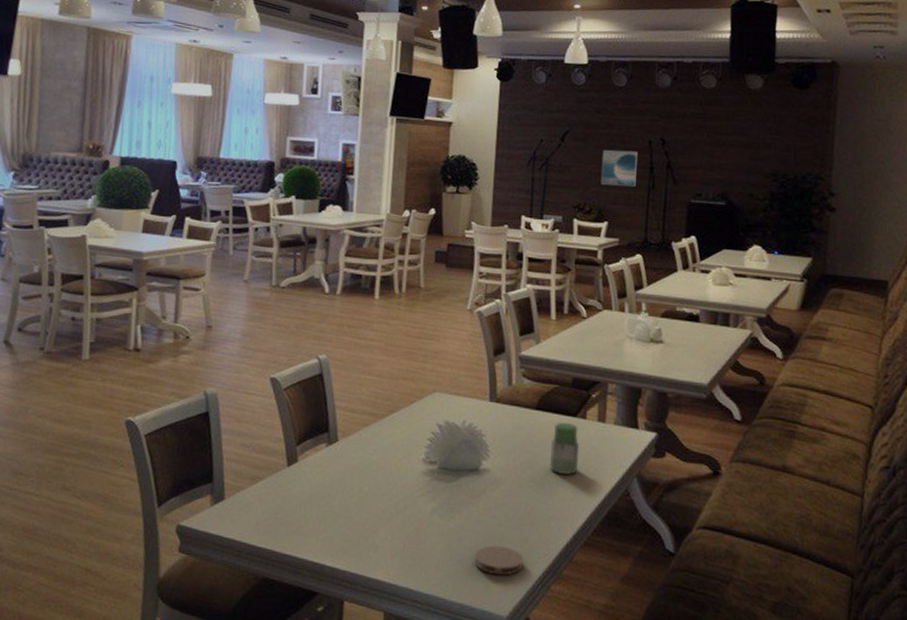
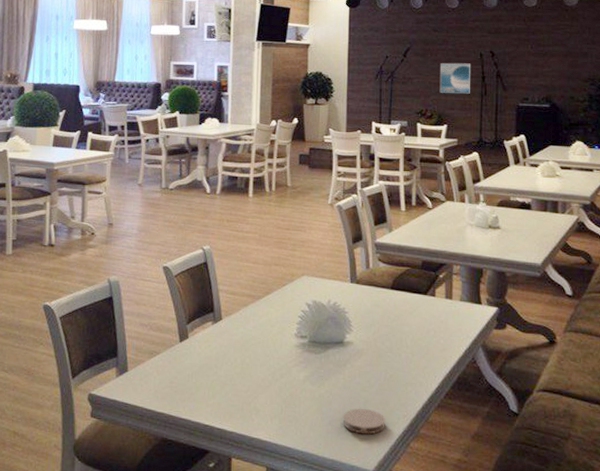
jar: present [550,422,580,475] -> none [405,299,431,345]

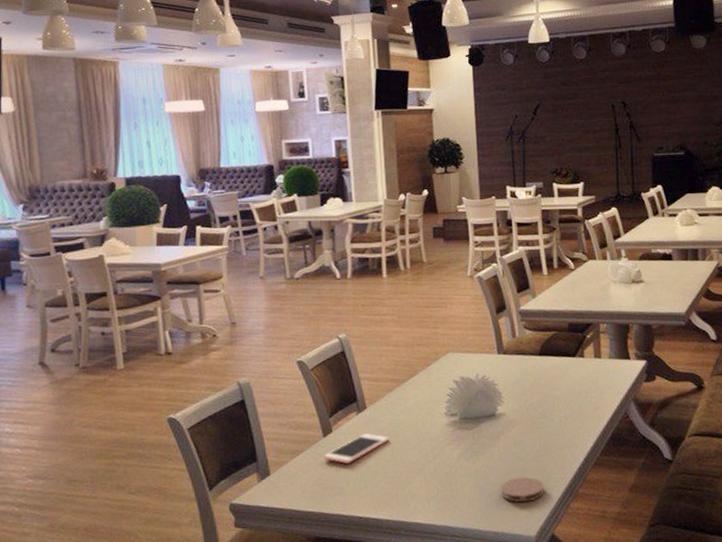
cell phone: none [178,344,240,372] -> present [324,433,389,464]
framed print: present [439,63,470,94] -> none [572,116,604,149]

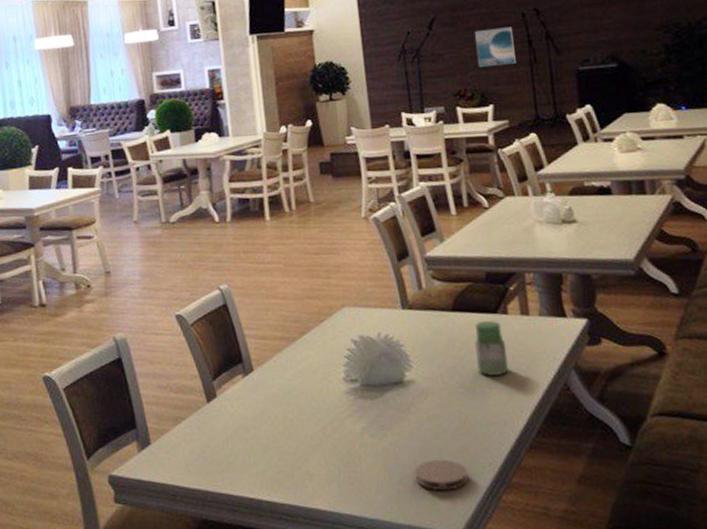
cell phone: present [324,433,389,464] -> none [208,400,280,435]
jar: none [556,362,583,408] -> present [475,320,510,376]
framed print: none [572,116,604,149] -> present [475,27,516,67]

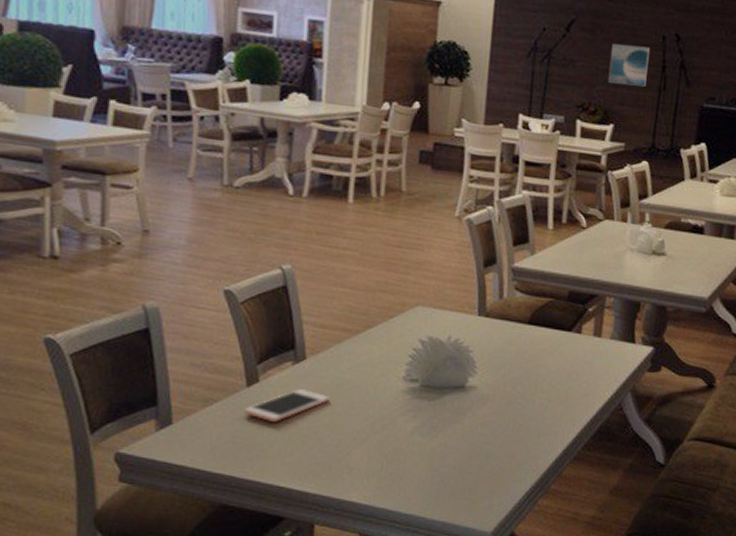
cell phone: none [208,400,280,435] -> present [244,389,330,423]
coaster: present [414,460,469,491] -> none [458,464,511,493]
jar: present [475,320,510,376] -> none [541,336,574,390]

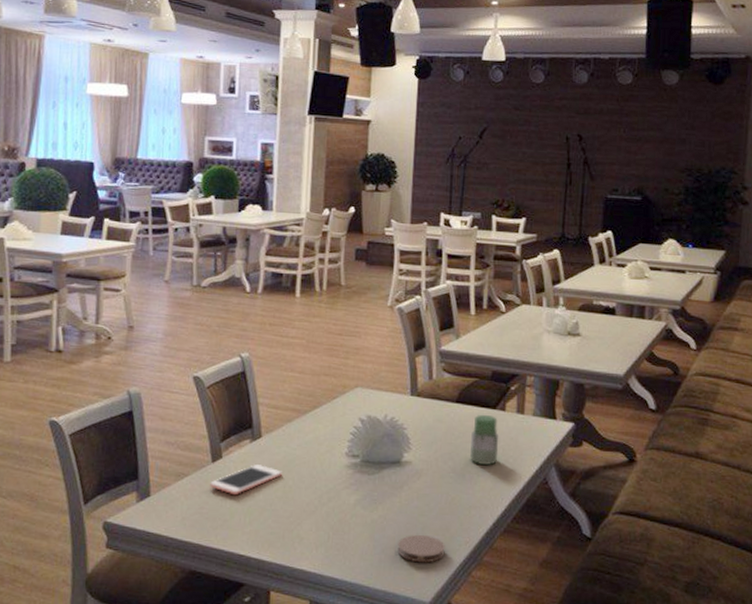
coaster: none [458,464,511,493] -> present [397,535,445,563]
jar: none [541,336,574,390] -> present [470,414,499,465]
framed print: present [608,44,650,87] -> none [518,147,555,183]

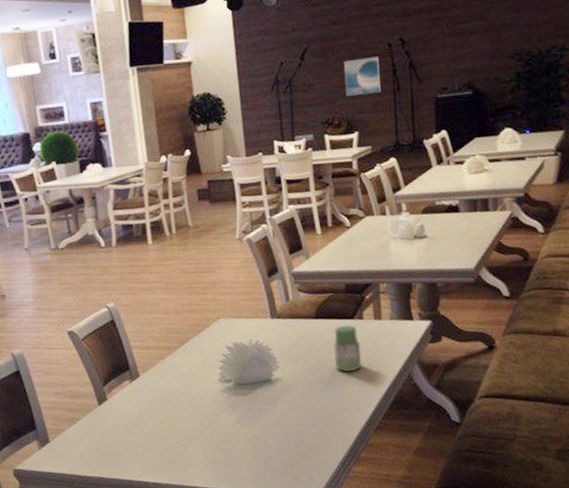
cell phone: present [210,464,282,496] -> none [100,401,164,431]
coaster: present [397,535,445,563] -> none [279,441,324,467]
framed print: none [518,147,555,183] -> present [344,56,381,96]

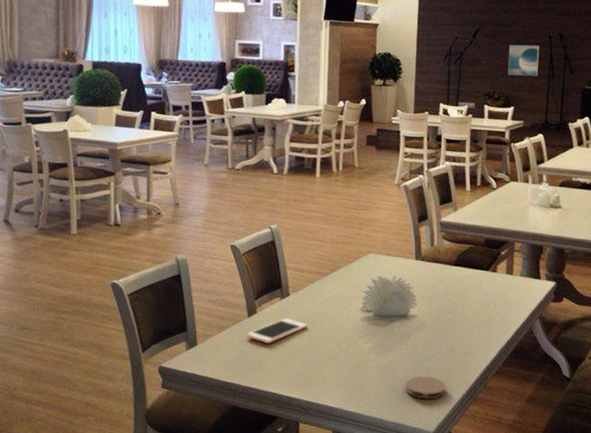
cell phone: none [100,401,164,431] -> present [247,318,307,344]
coaster: none [279,441,324,467] -> present [405,376,446,400]
jar: present [334,325,363,372] -> none [467,275,492,318]

